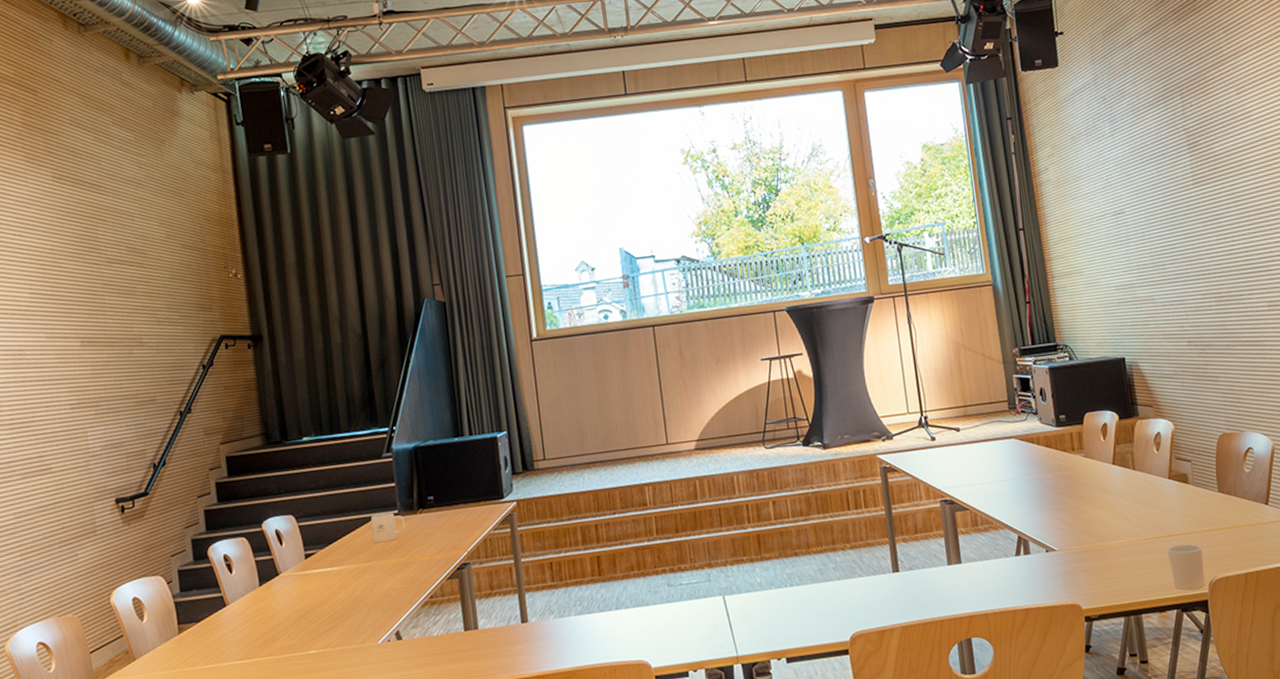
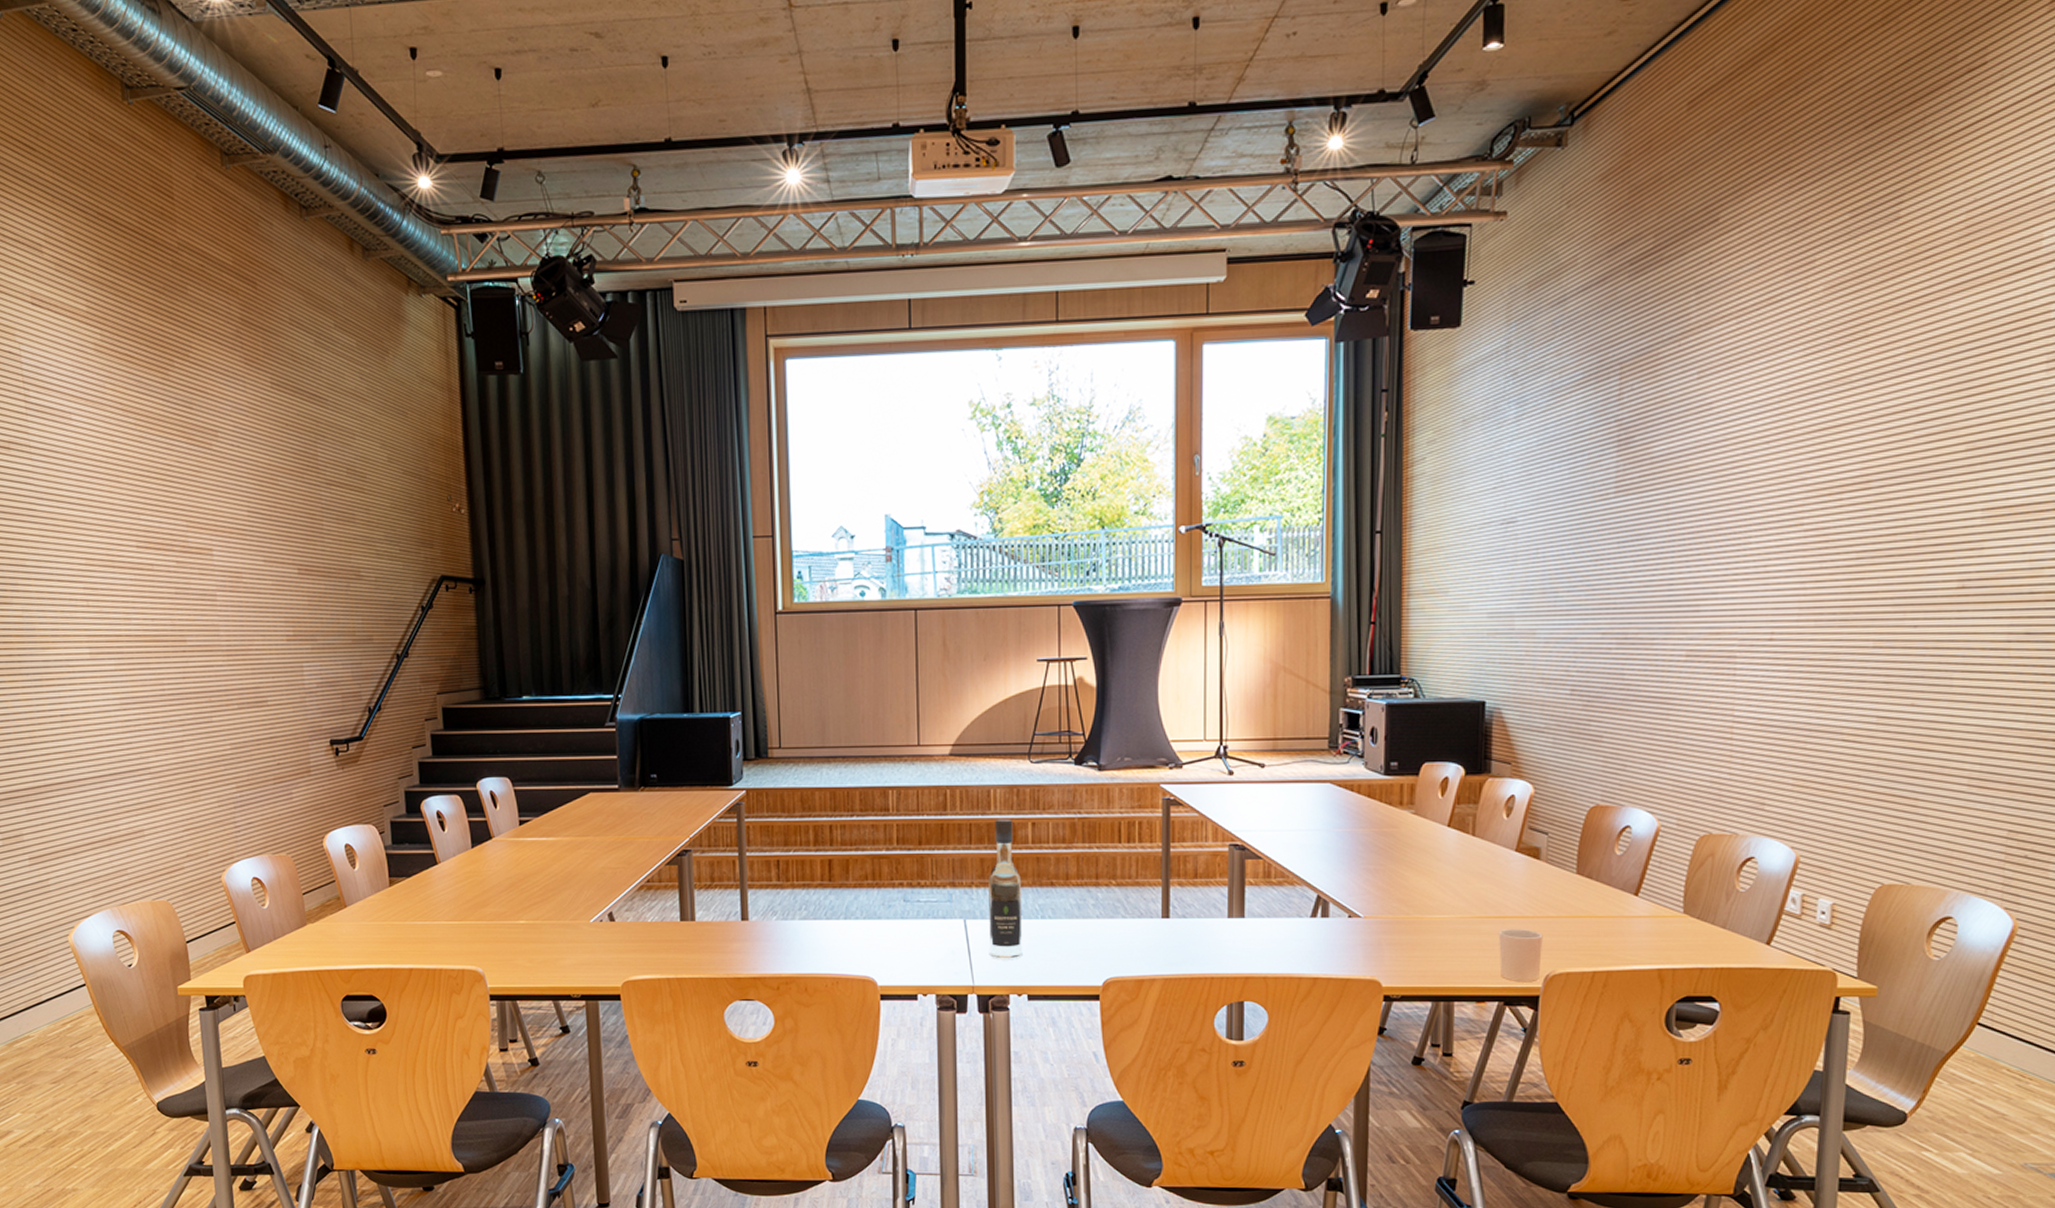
mug: present [370,511,406,544] -> none [589,786,625,818]
bottle: none [740,500,778,630] -> present [988,819,1023,960]

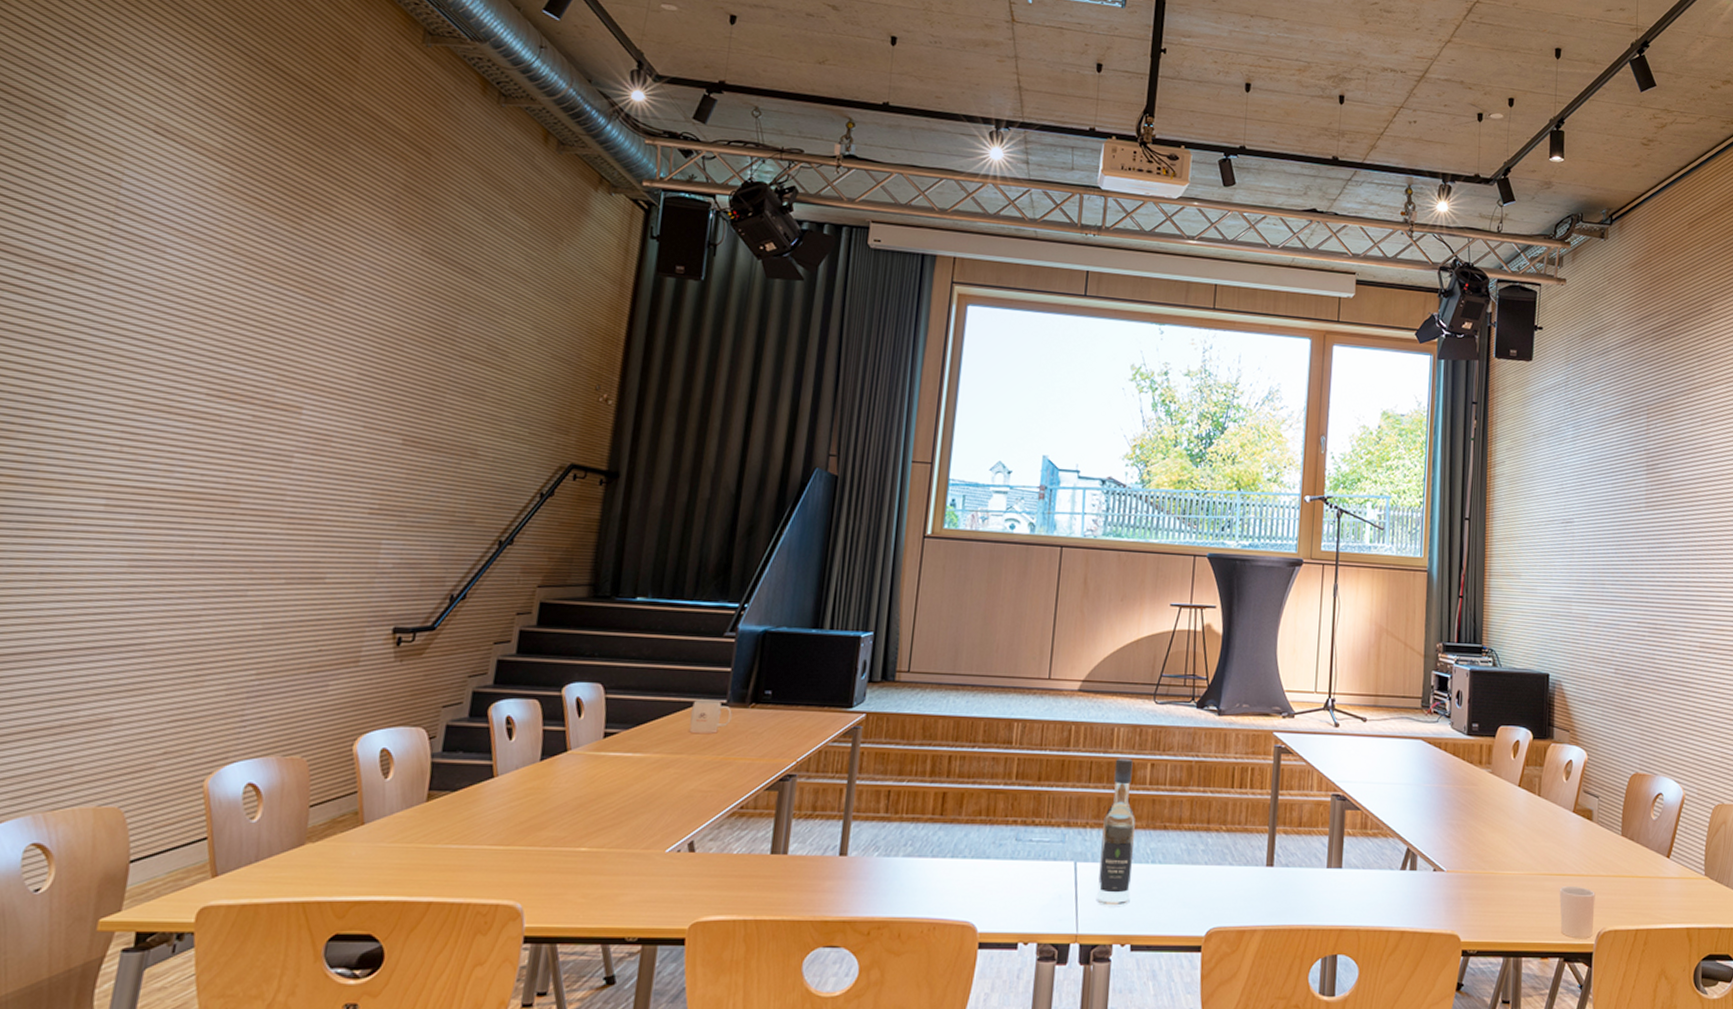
mug: none [589,786,625,818] -> present [689,699,732,735]

